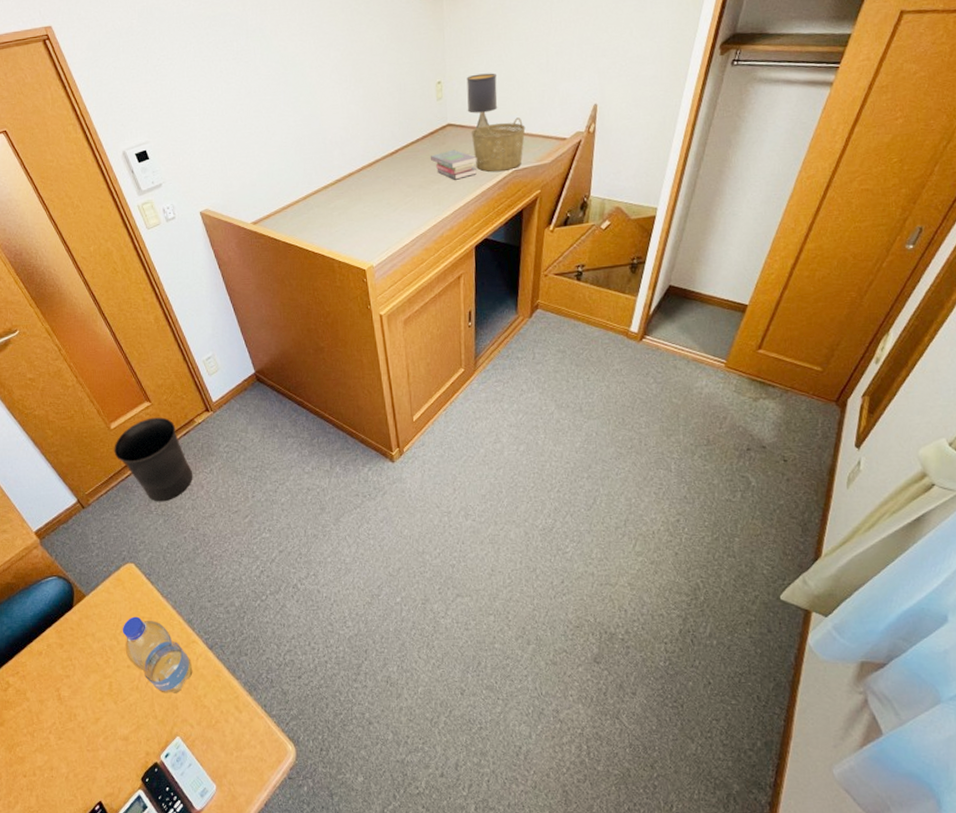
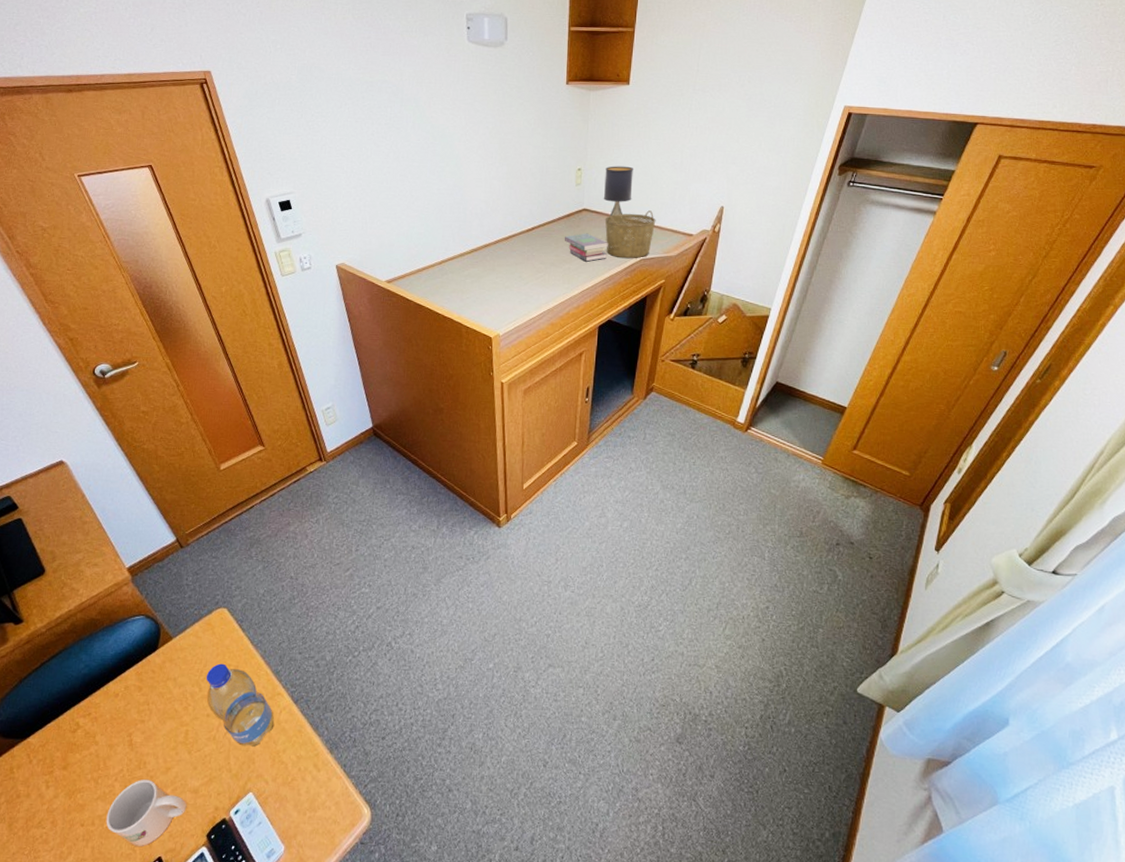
mug: none [46,730,120,794] -> present [106,779,187,847]
waste bin: present [114,417,193,502] -> none [220,462,299,548]

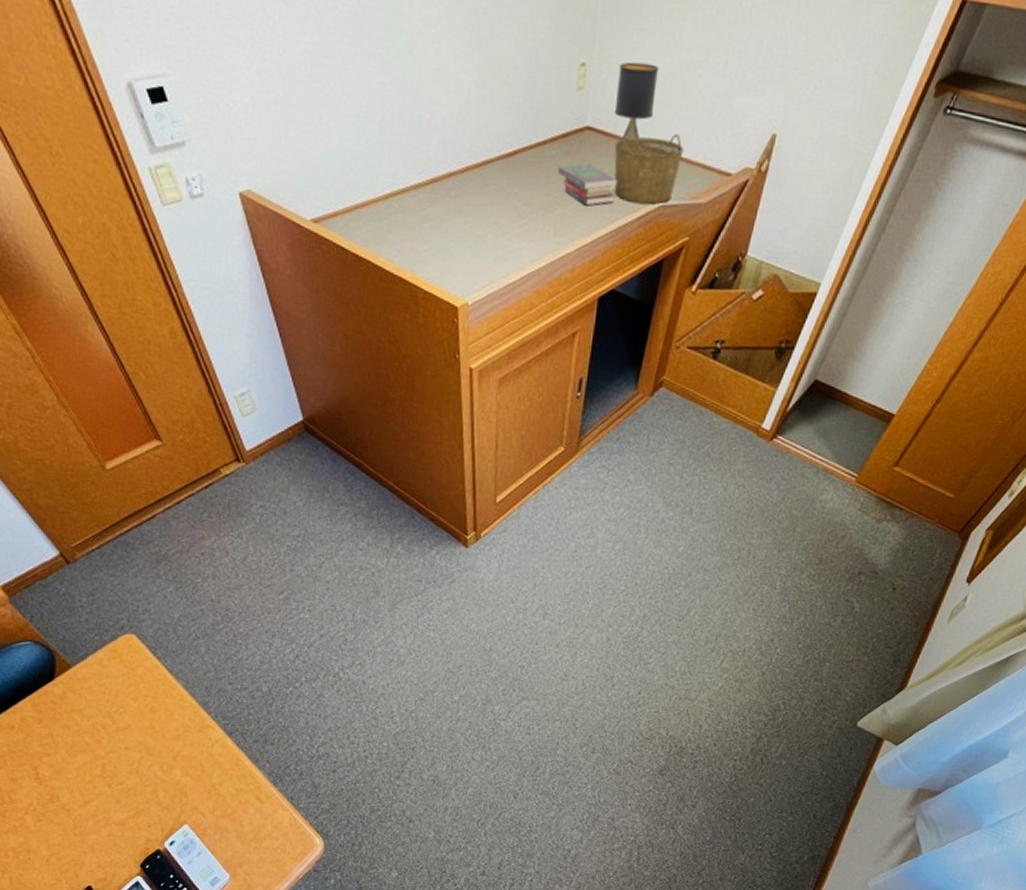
mug: present [106,779,187,847] -> none [21,812,114,878]
bottle: present [206,663,275,747] -> none [118,694,207,780]

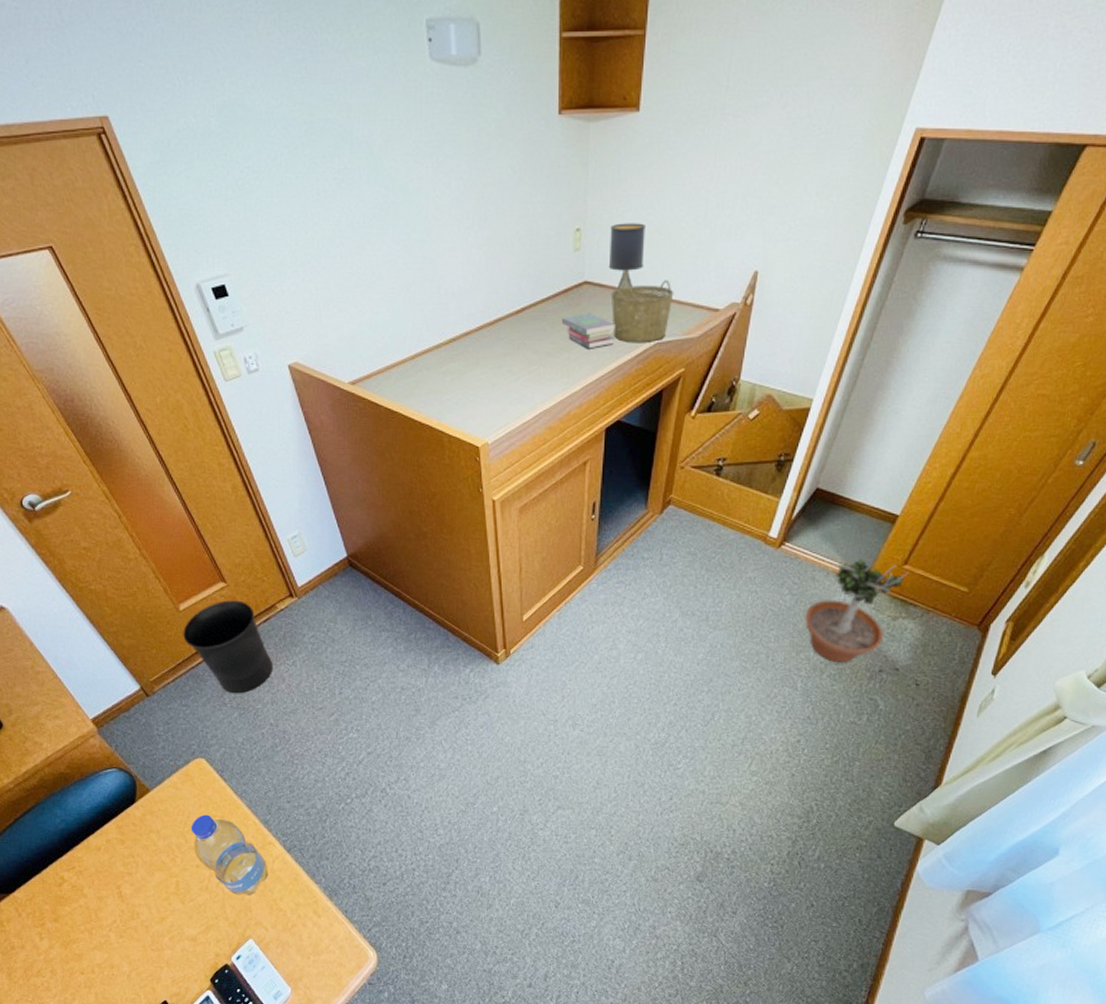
waste bin: none [110,461,216,566] -> present [183,600,274,694]
bottle: none [118,694,207,780] -> present [190,814,269,895]
potted tree: none [790,457,899,563] -> present [805,558,910,662]

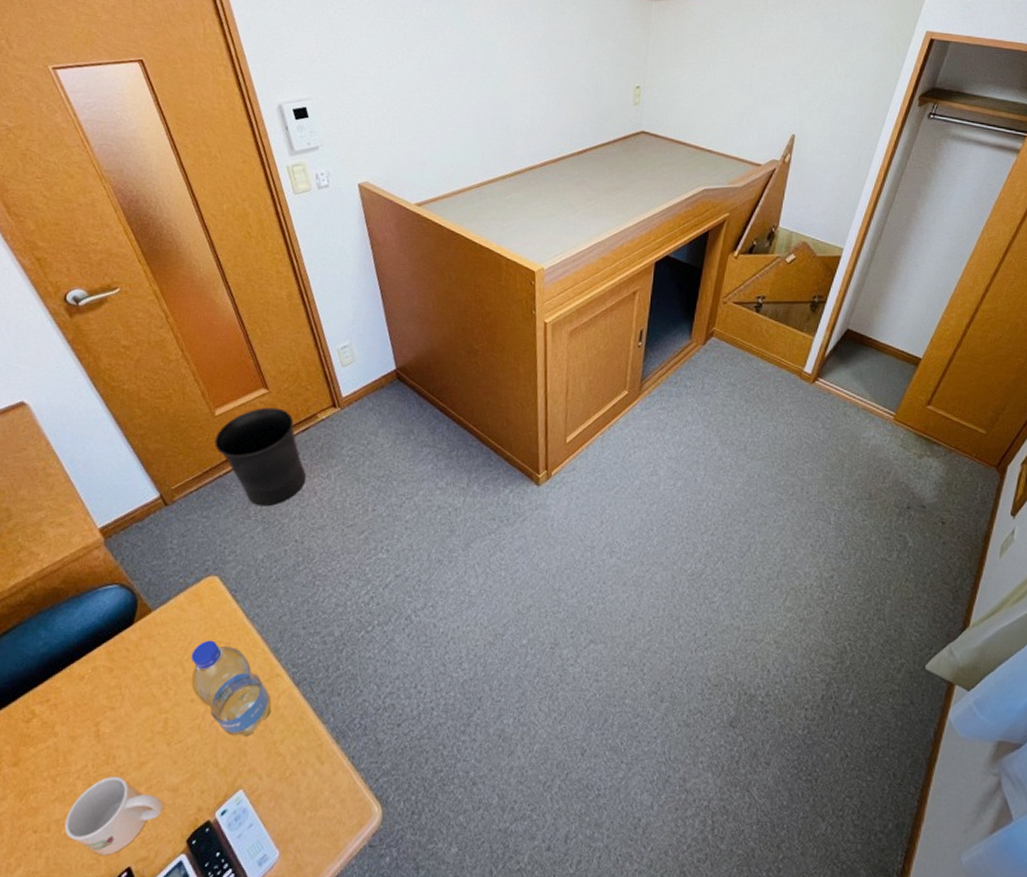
mug: none [105,928,187,992] -> present [64,775,164,857]
books: present [561,312,615,349] -> none [619,158,668,190]
table lamp: present [608,223,645,310] -> none [663,85,698,158]
basket: present [610,280,674,344] -> none [664,136,721,189]
potted tree: present [805,558,910,662] -> none [837,397,933,498]

